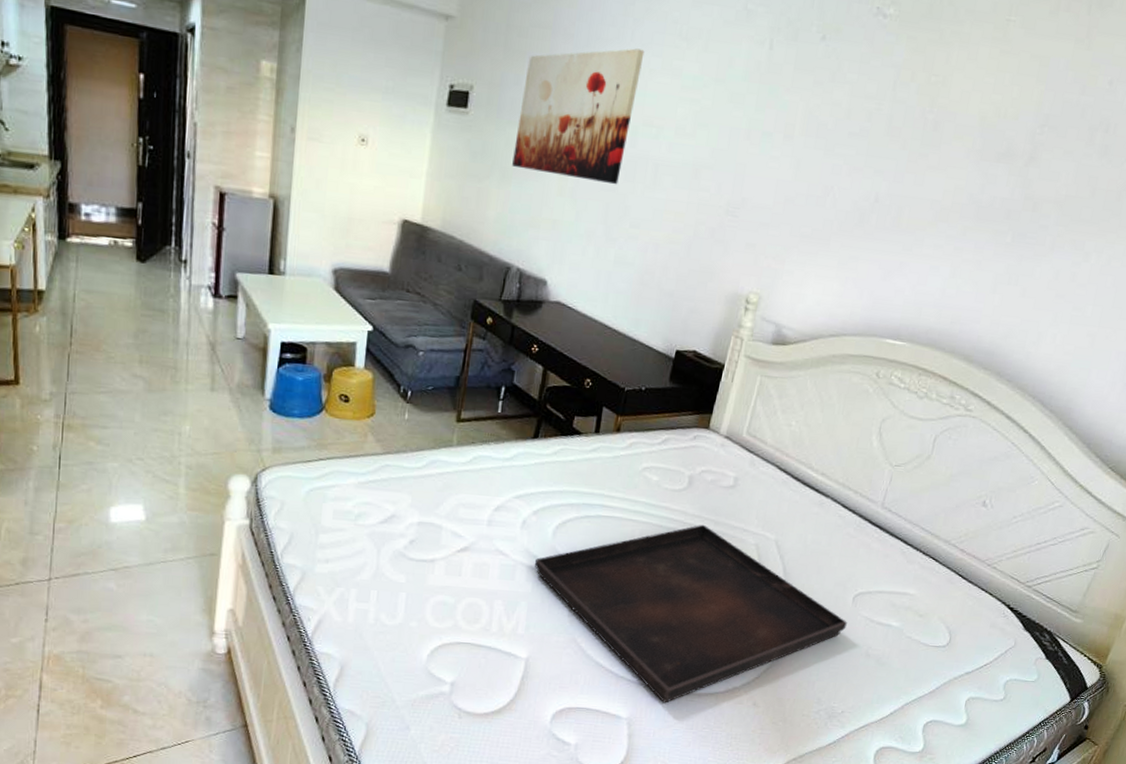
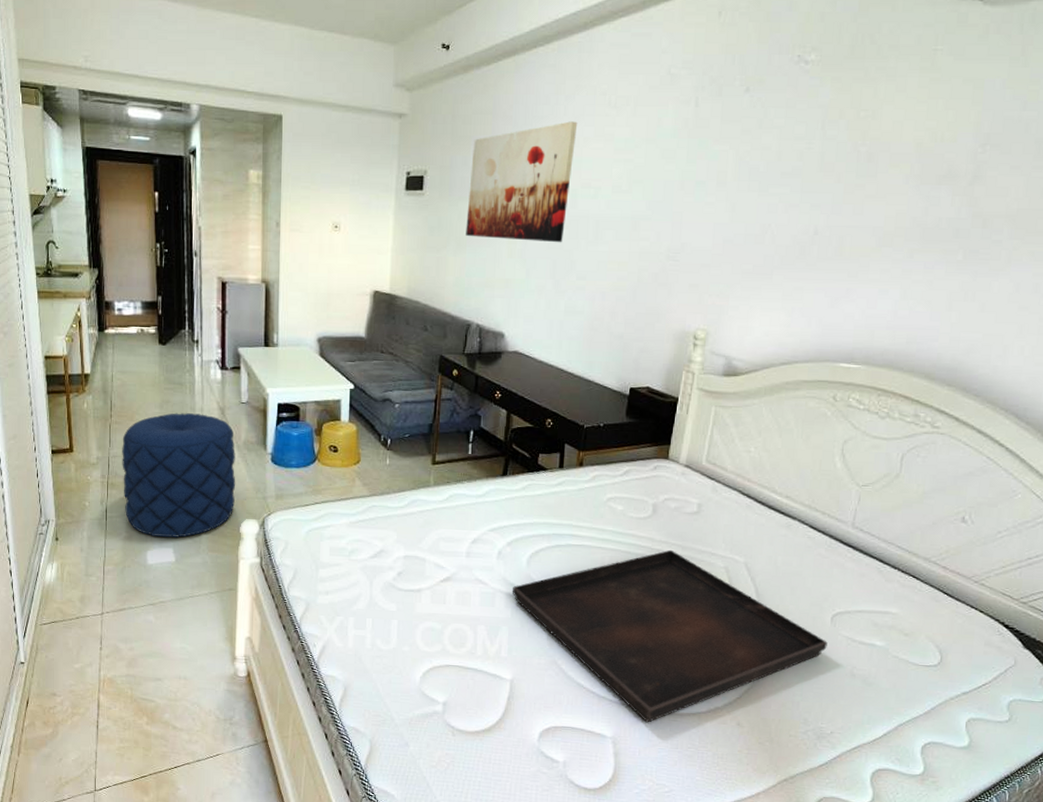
pouf: none [82,345,226,493] -> present [122,413,236,538]

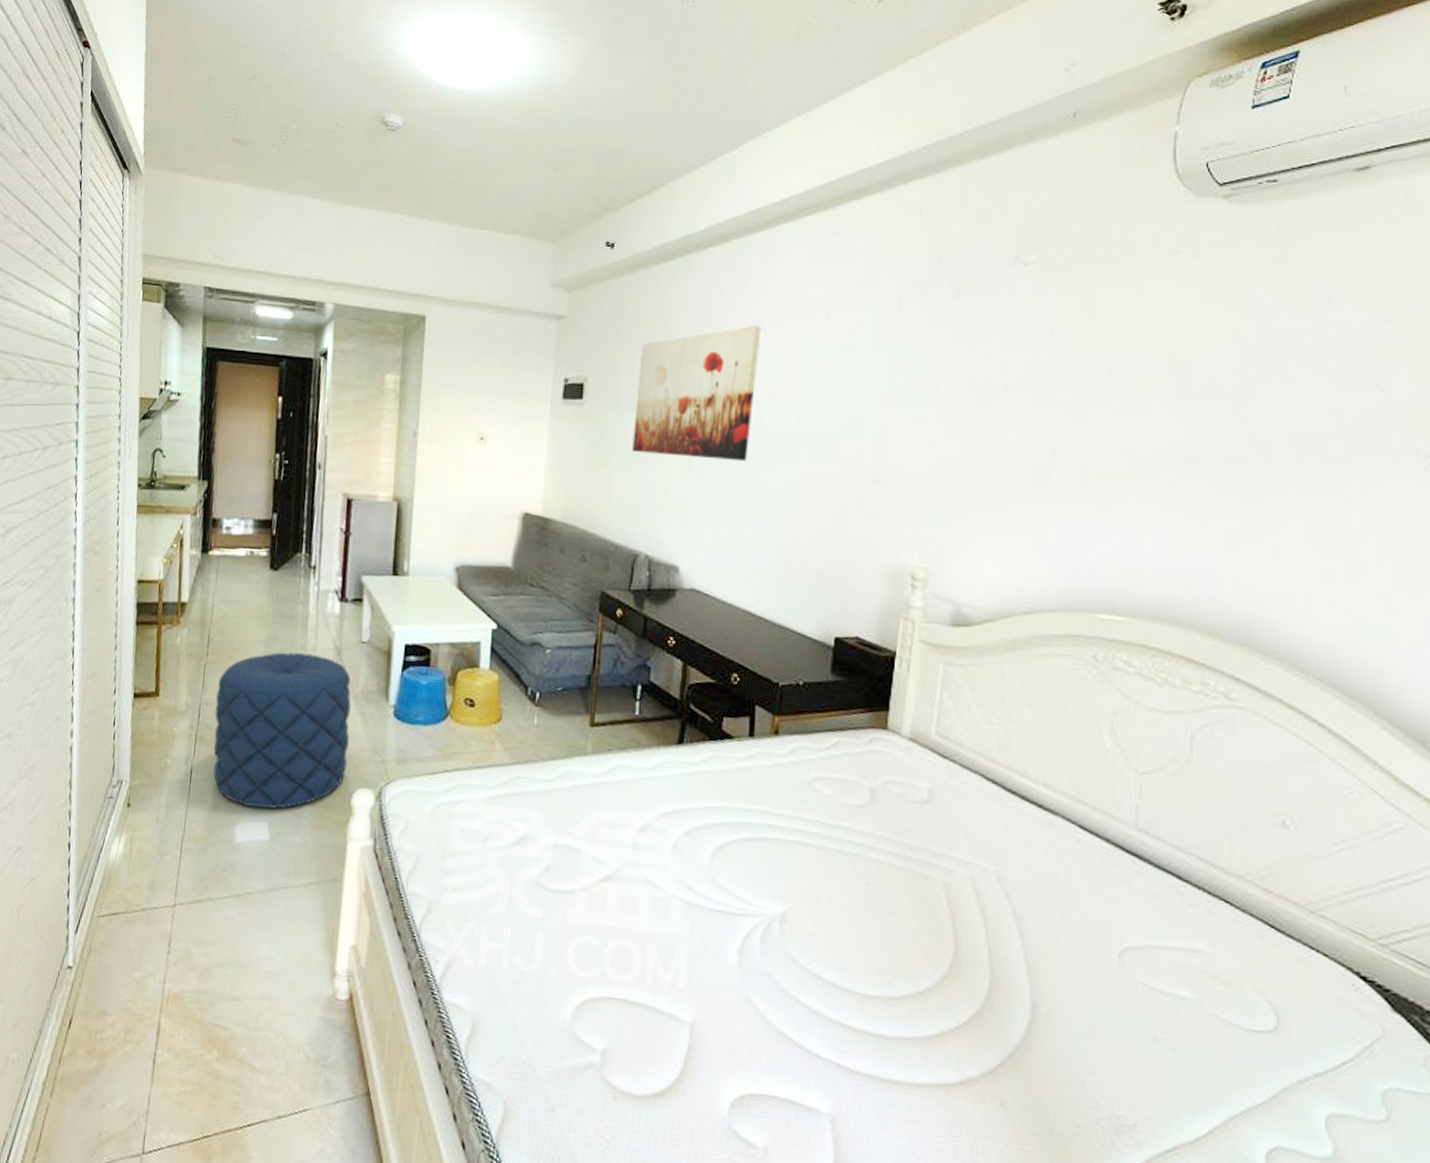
serving tray: present [512,549,828,723] -> none [691,849,1117,1096]

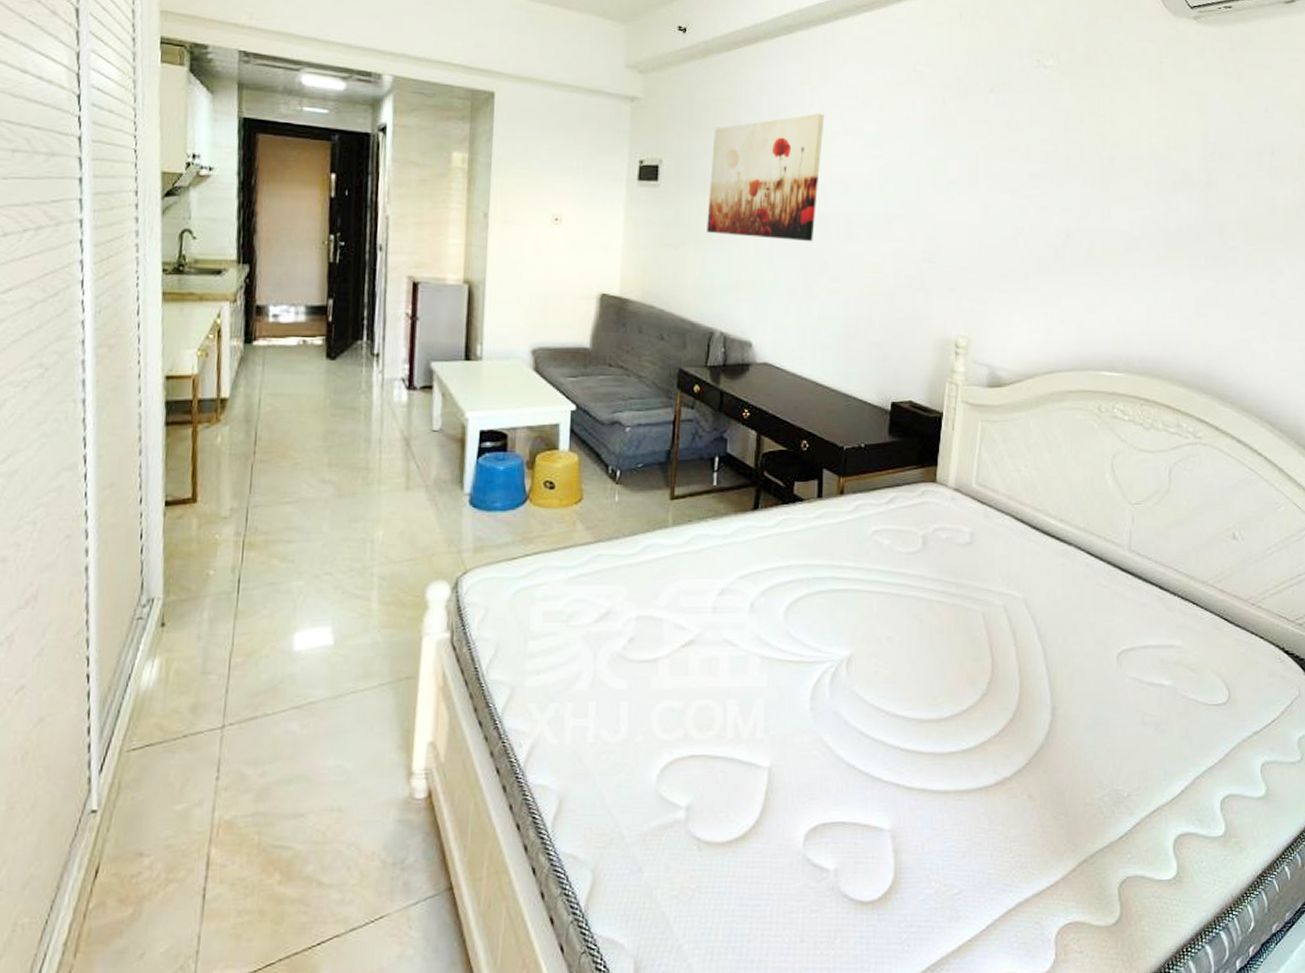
pouf: present [213,652,351,809] -> none [265,446,423,613]

